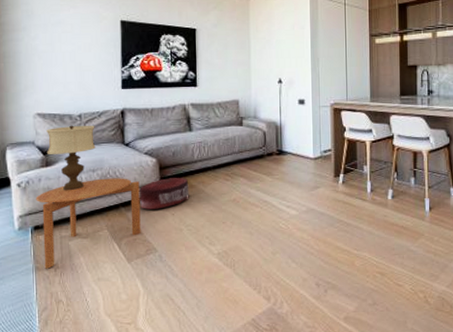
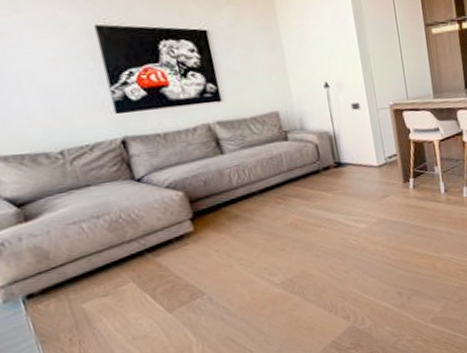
side table: present [36,178,141,269] -> none [19,219,180,341]
table lamp: present [46,125,96,191] -> none [14,163,95,247]
pouf: present [138,178,189,210] -> none [166,208,235,251]

